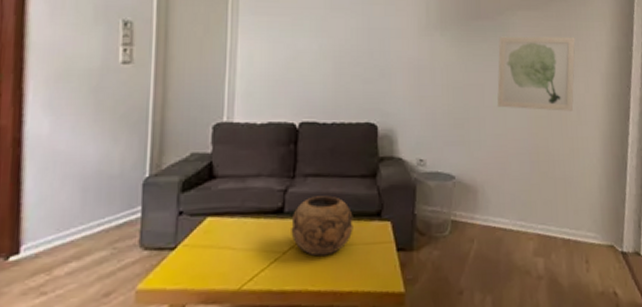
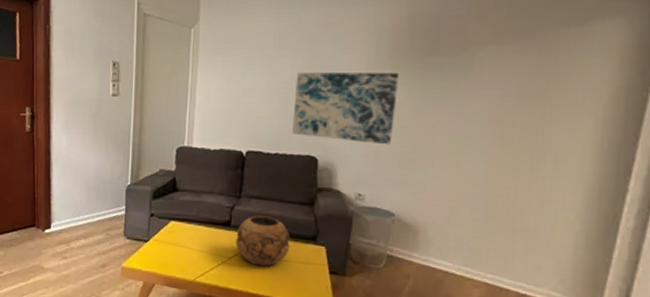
wall art: none [349,34,449,107] -> present [292,72,400,145]
wall art: present [497,36,575,111] -> none [449,74,563,159]

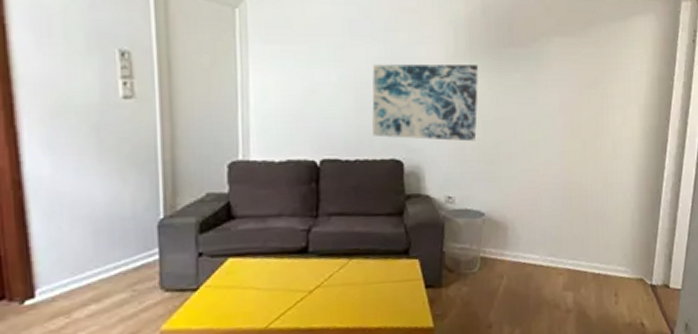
decorative bowl: present [236,215,290,267] -> none [316,234,381,295]

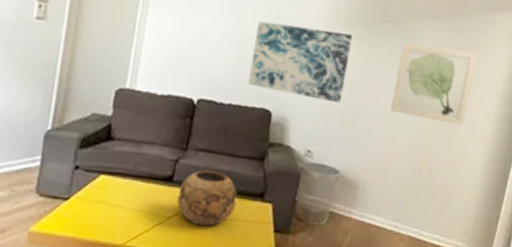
decorative bowl: none [316,234,381,295] -> present [177,170,237,227]
wall art: none [529,65,614,145] -> present [390,43,478,125]

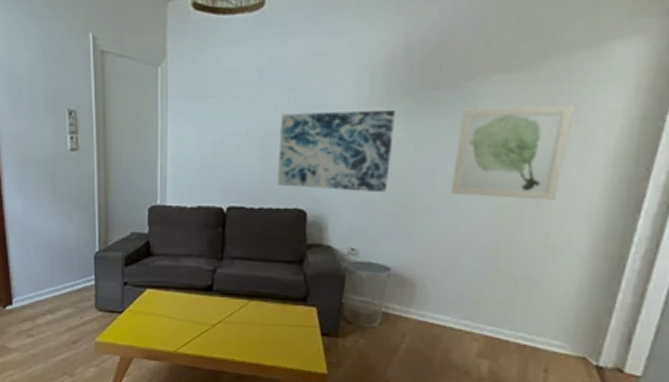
decorative bowl: present [177,170,237,227] -> none [219,278,278,333]

